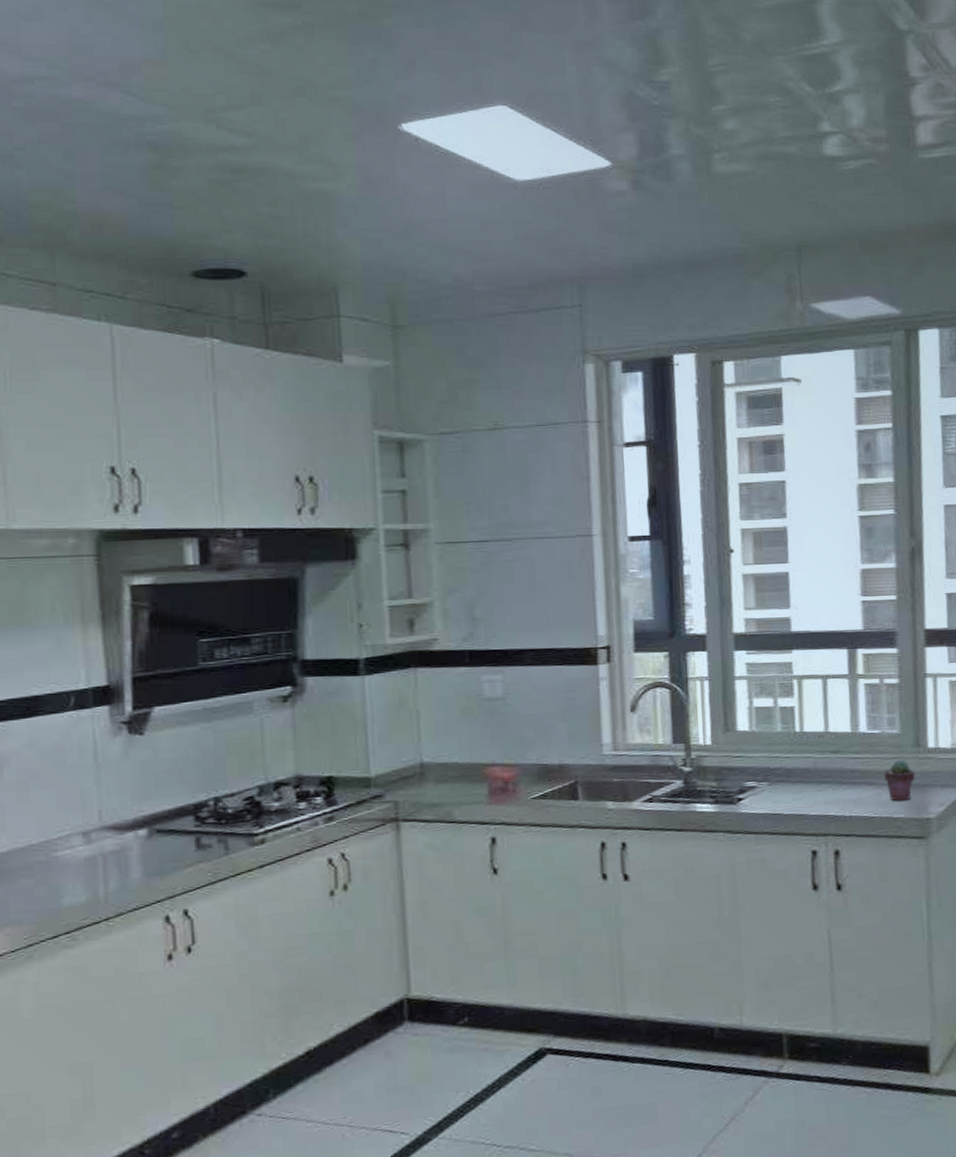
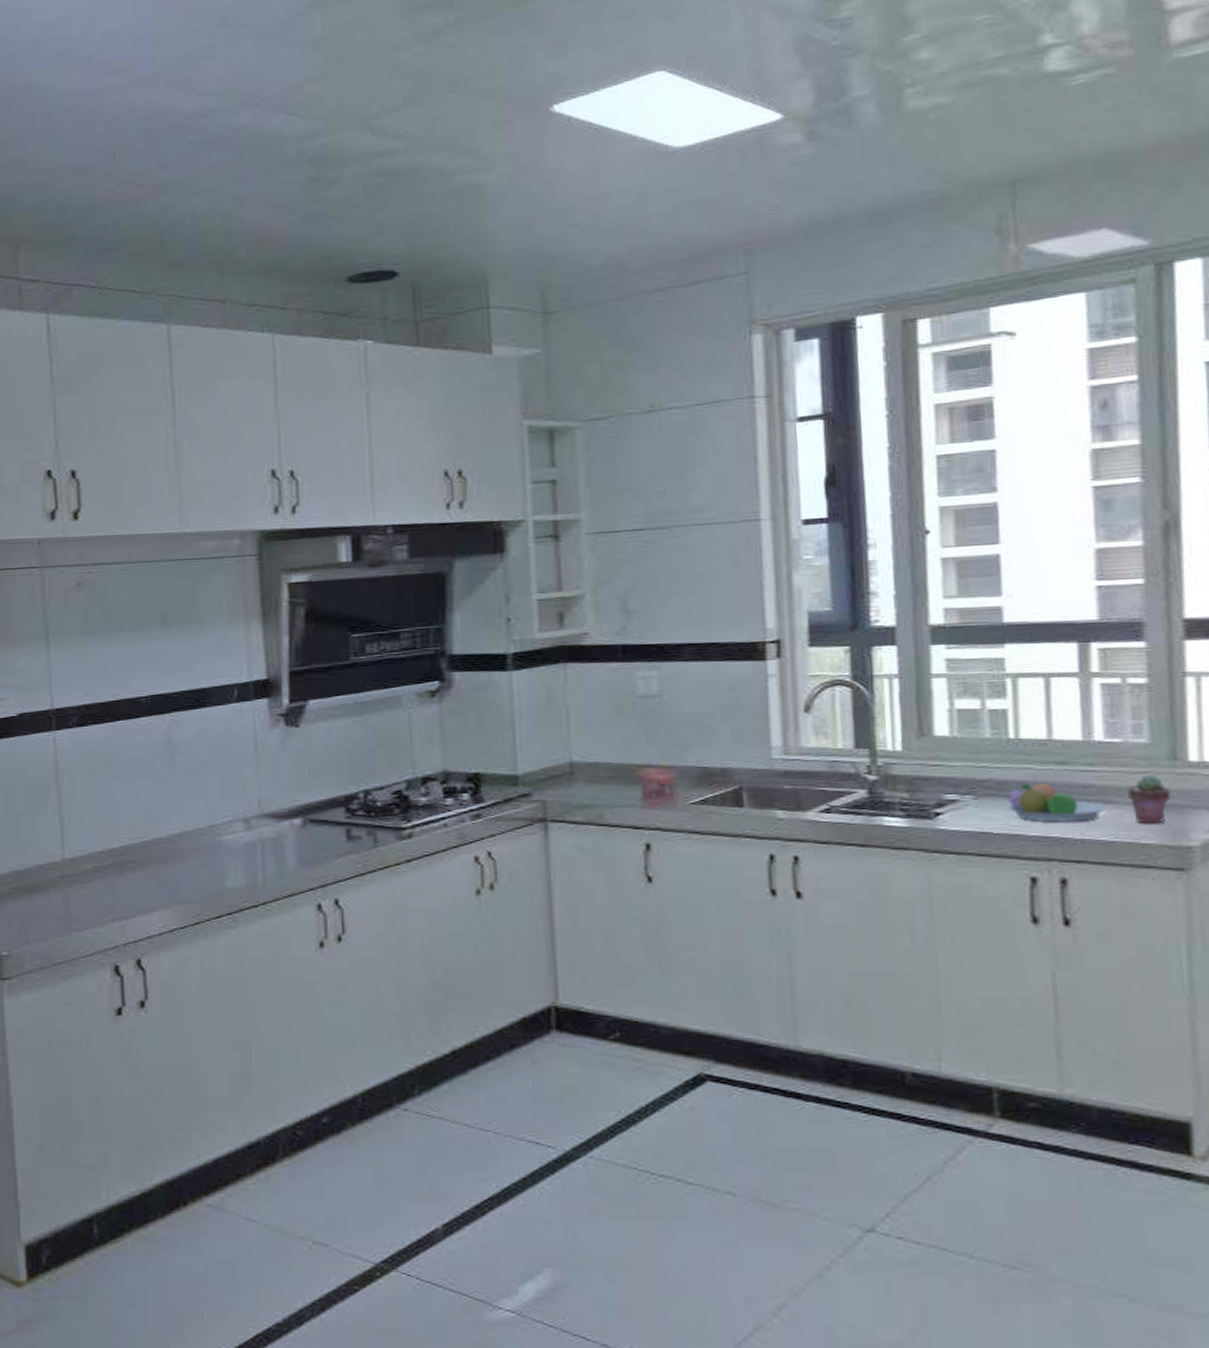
fruit bowl: none [794,769,868,803] -> present [1007,782,1106,822]

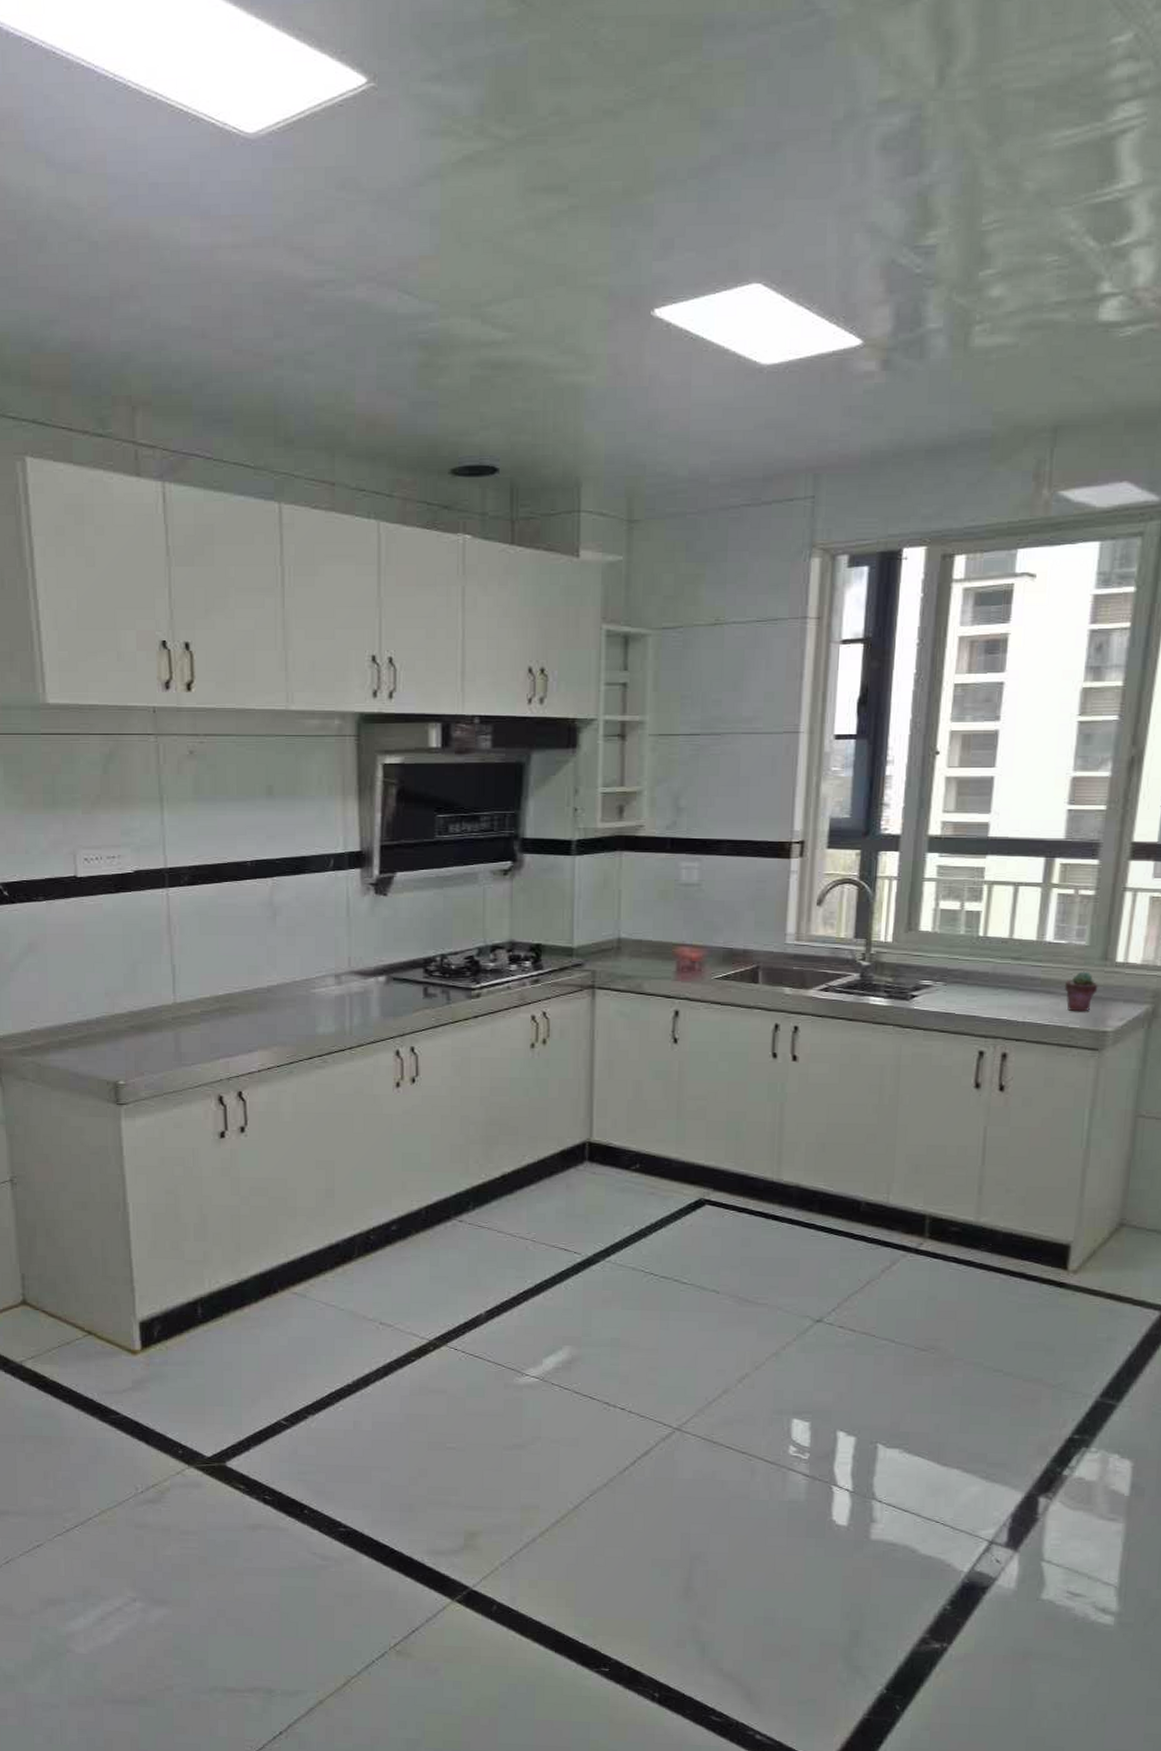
fruit bowl: present [1007,782,1106,822] -> none [969,974,1046,1007]

